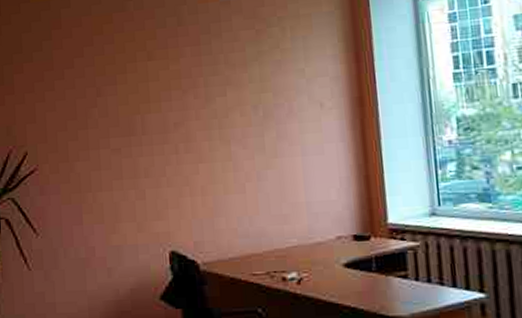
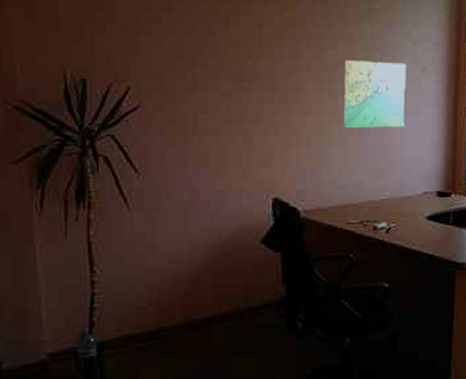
map: none [235,101,307,175] -> present [343,60,406,129]

